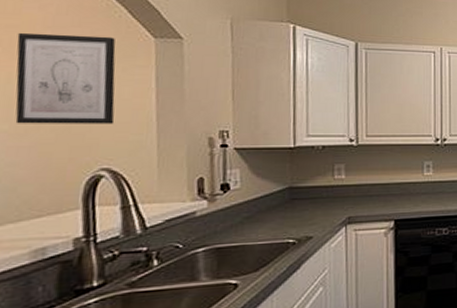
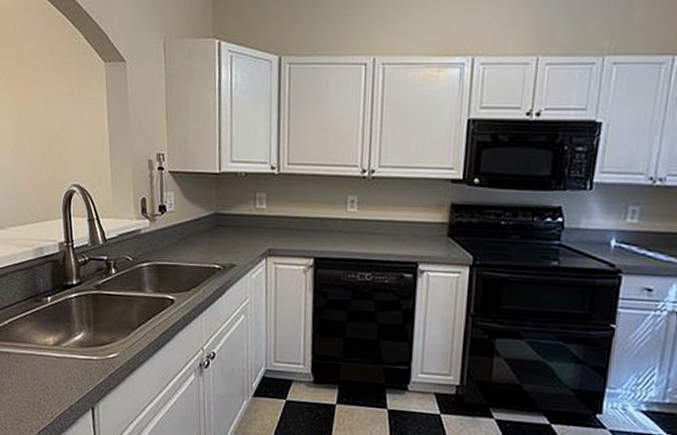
wall art: present [15,32,116,124] -> none [14,62,80,145]

